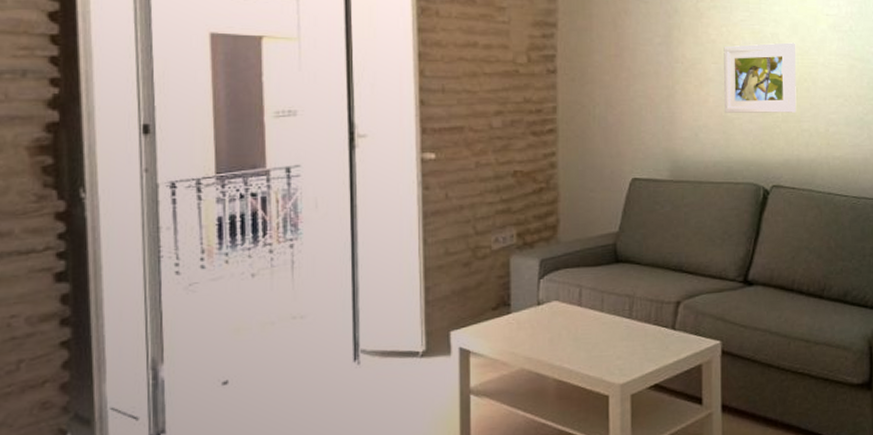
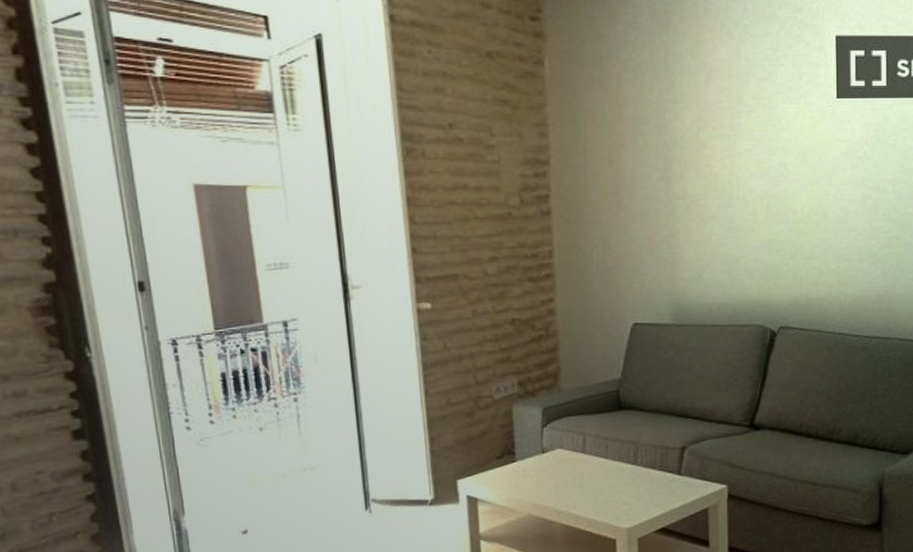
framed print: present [723,42,797,113] -> none [727,173,806,252]

